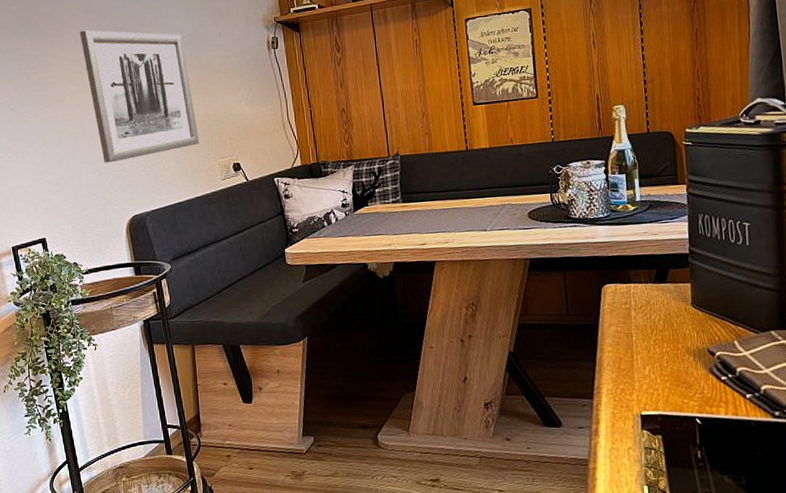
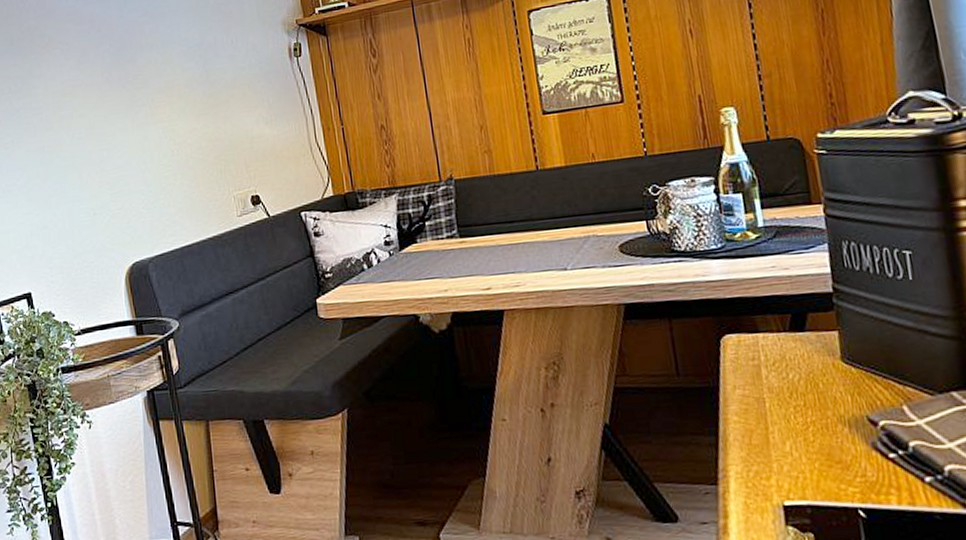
wall art: present [79,30,200,163] -> none [69,44,211,201]

